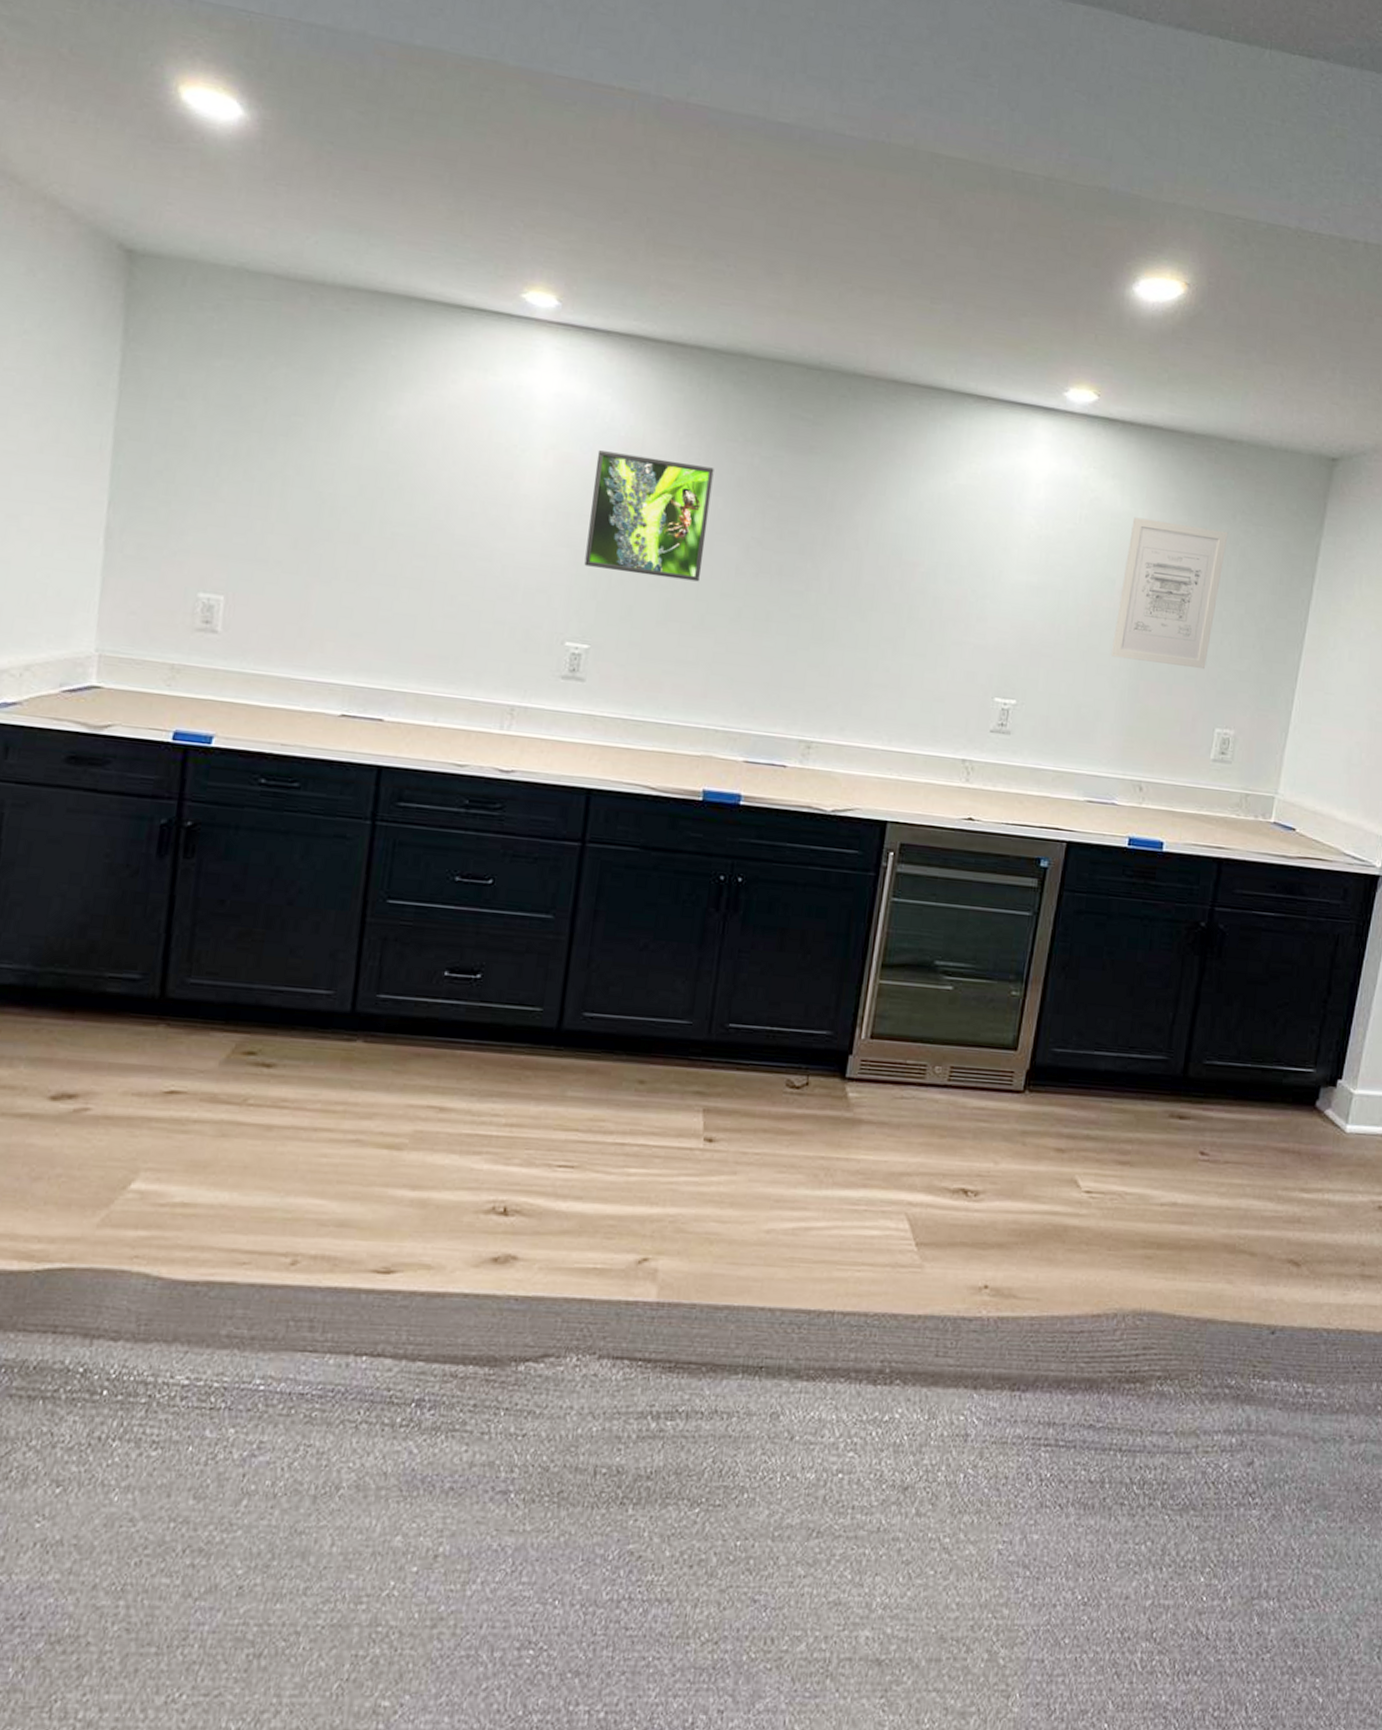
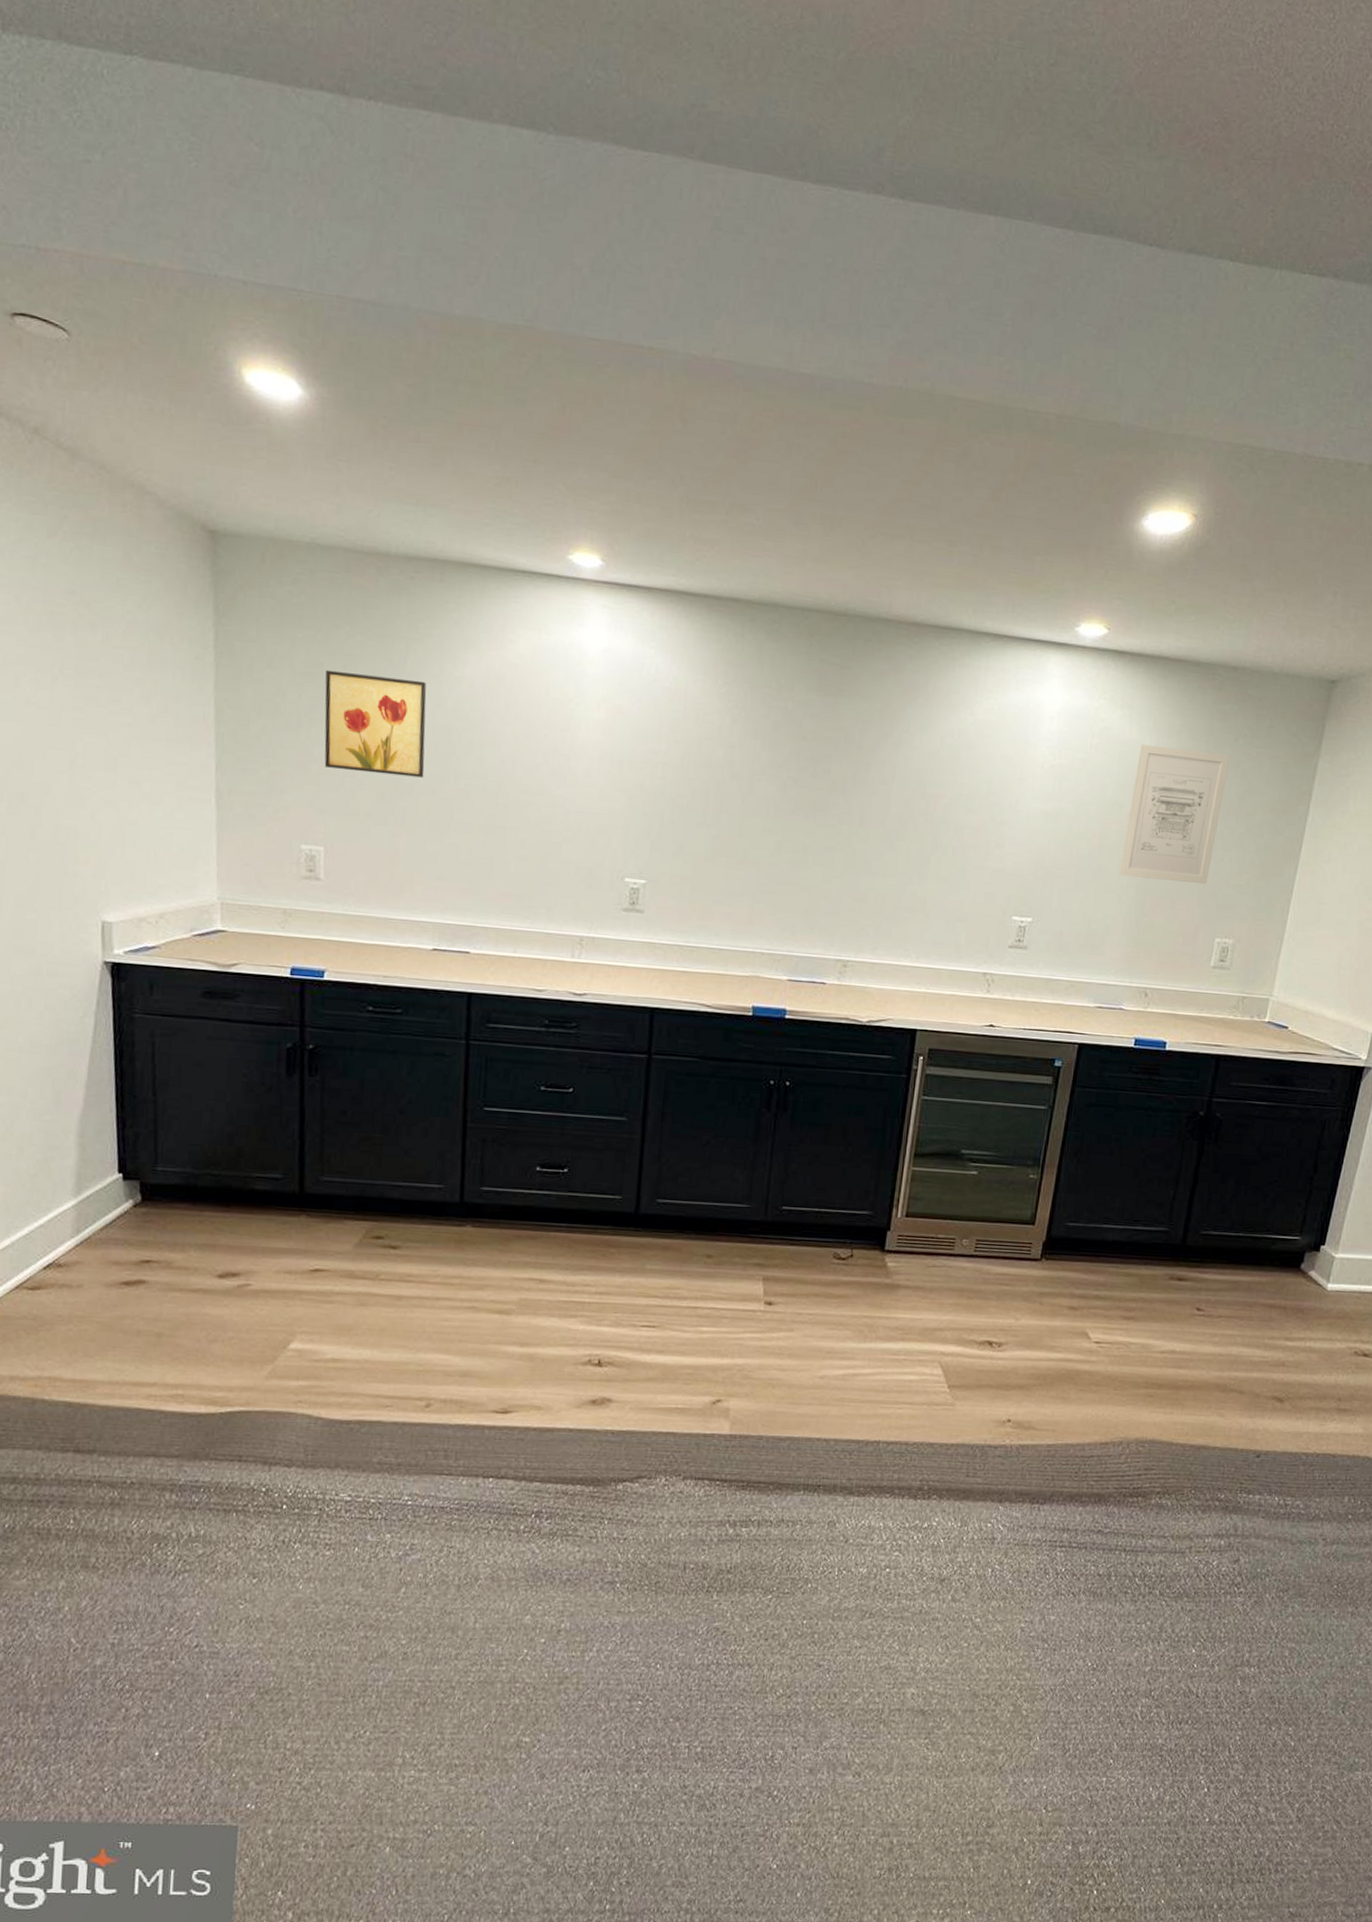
wall art: none [233,402,356,524] -> present [324,669,427,778]
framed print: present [584,450,714,582] -> none [638,701,752,819]

